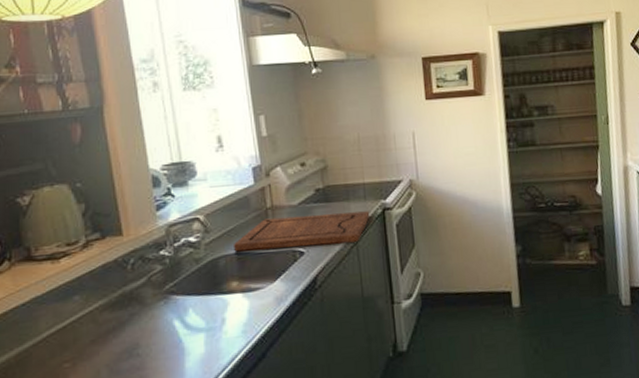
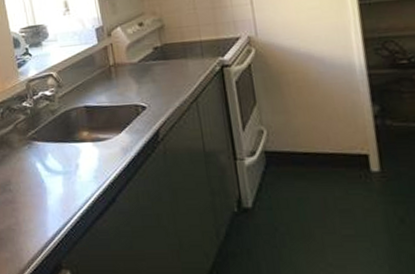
cutting board: present [232,211,370,252] -> none [82,68,208,105]

